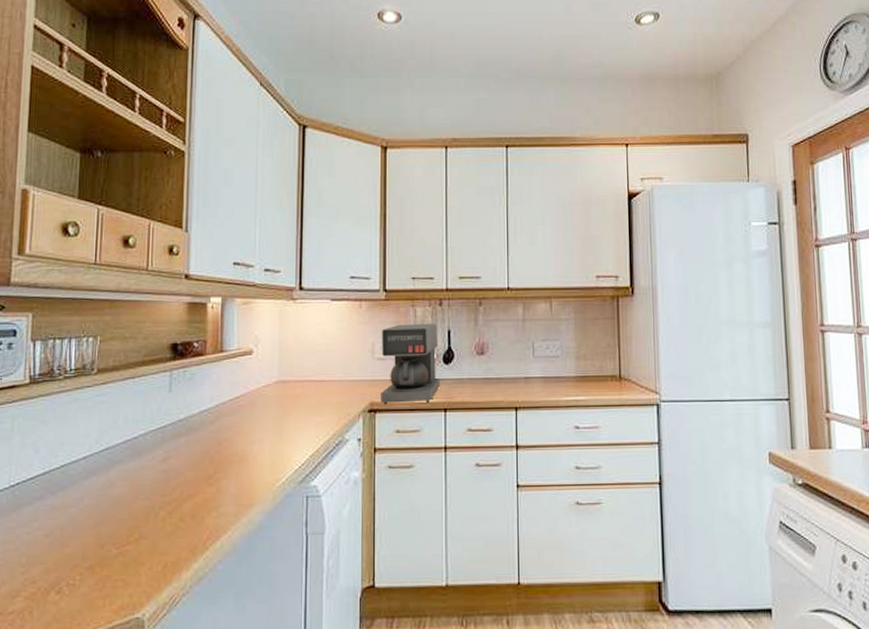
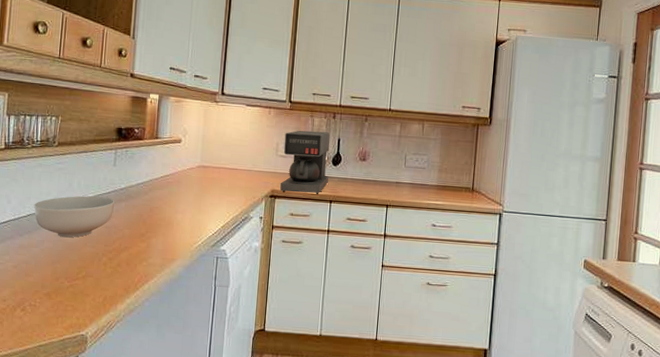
bowl: none [68,432,173,491] -> present [33,196,115,238]

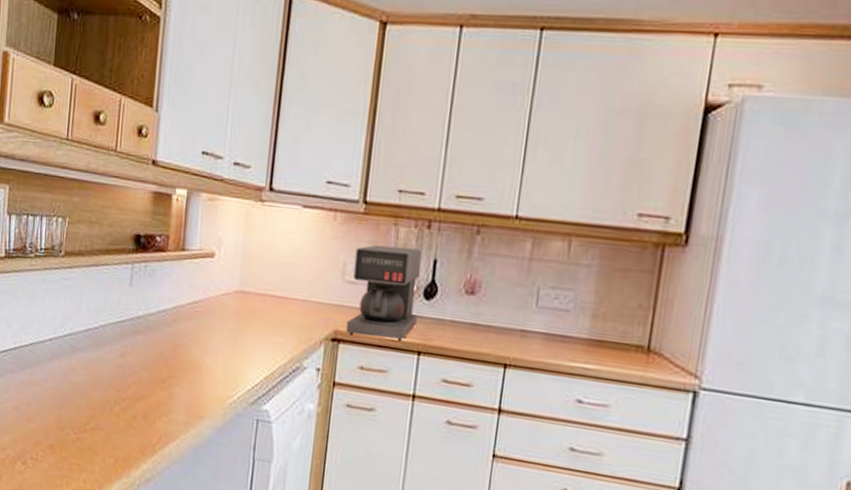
bowl: present [33,196,115,238] -> none [36,323,131,377]

